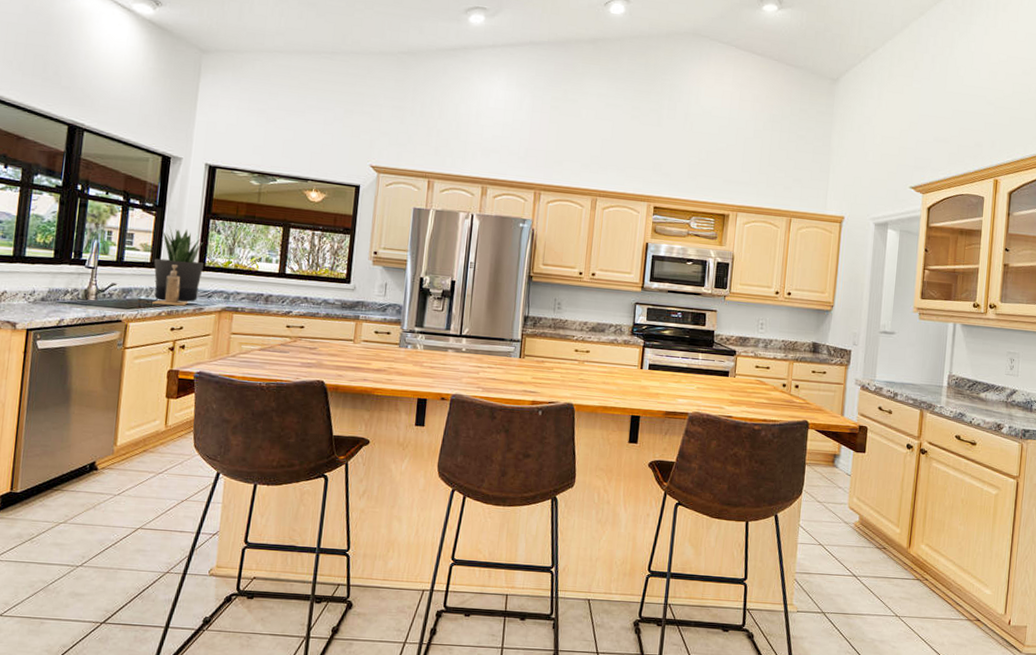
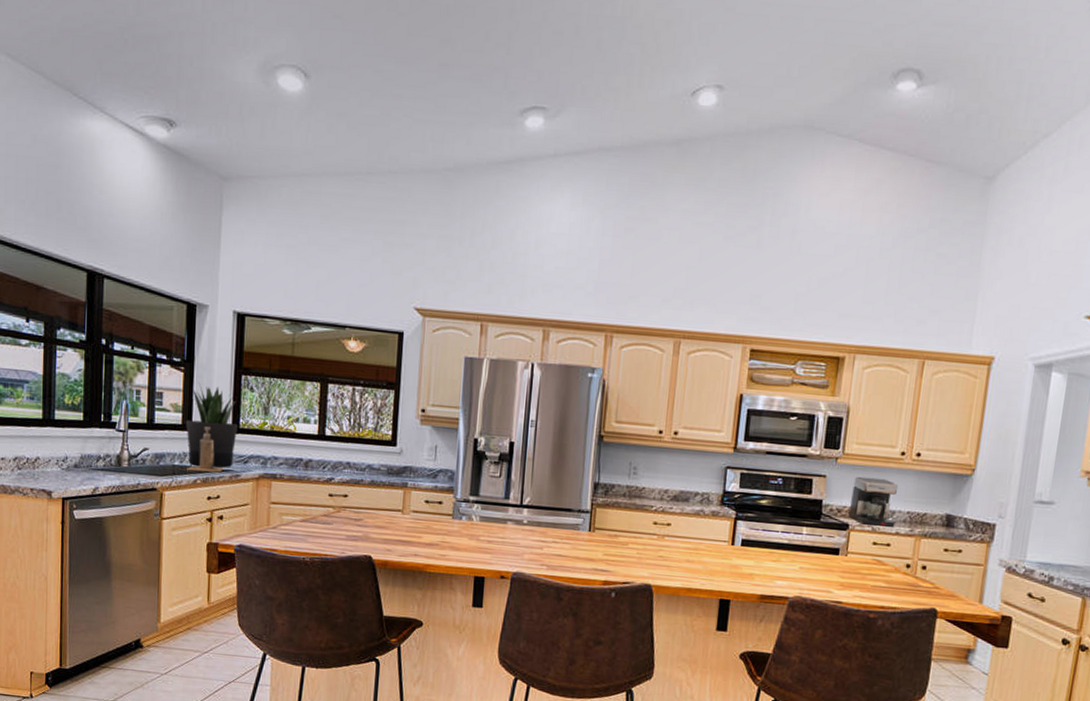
coffee maker: none [735,311,775,353] -> present [848,476,899,527]

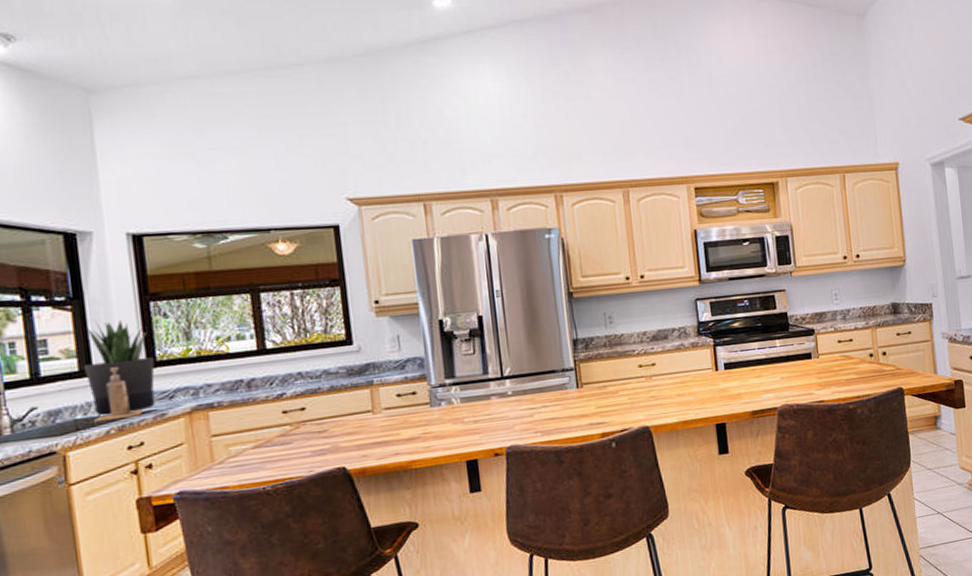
coffee maker: present [848,476,899,527] -> none [809,282,853,328]

